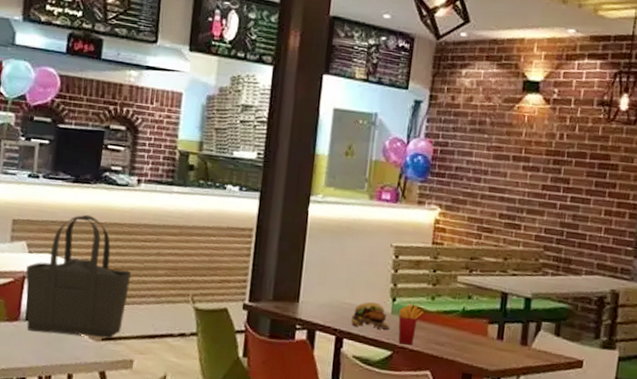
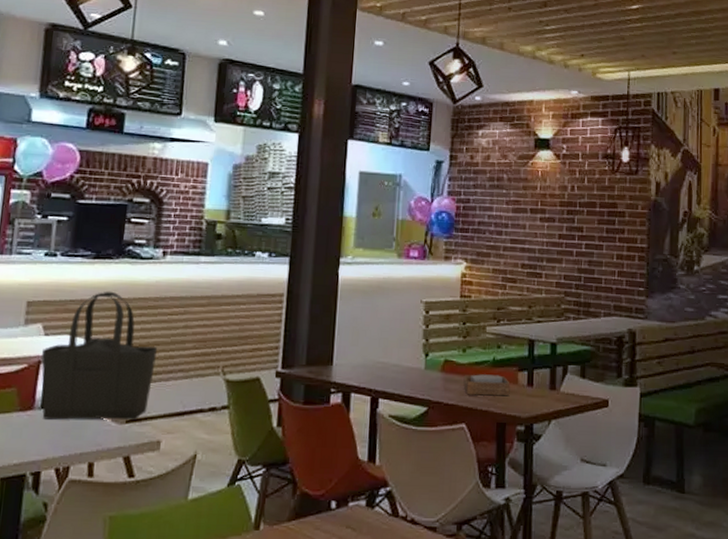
burger: present [350,302,390,330] -> none [385,359,424,386]
french fries: present [398,304,423,345] -> none [432,358,456,399]
napkin holder: none [430,323,479,348] -> present [463,374,510,397]

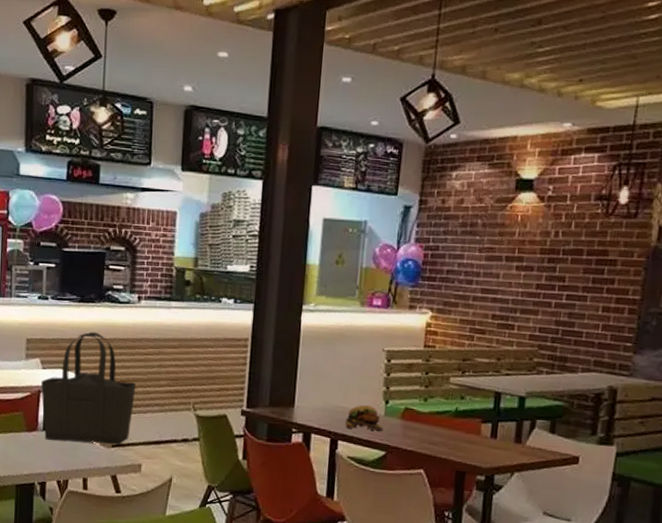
burger: none [385,359,424,386] -> present [344,405,383,431]
napkin holder: present [463,374,510,397] -> none [423,423,472,447]

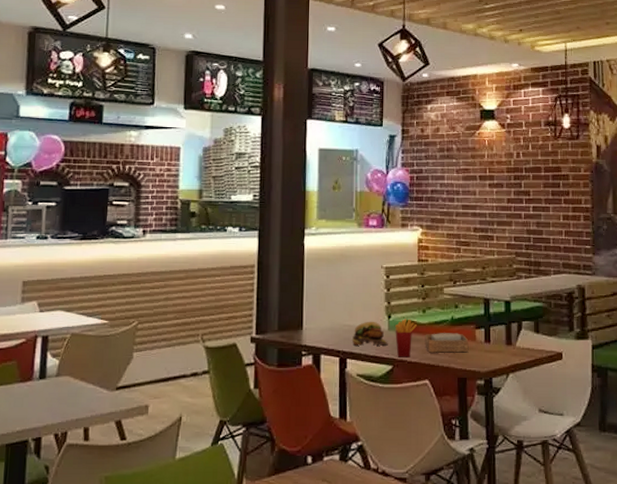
shopping bag: present [41,331,137,446] -> none [38,269,142,389]
french fries: none [391,405,416,445] -> present [395,319,417,358]
napkin holder: none [423,423,472,447] -> present [425,333,469,353]

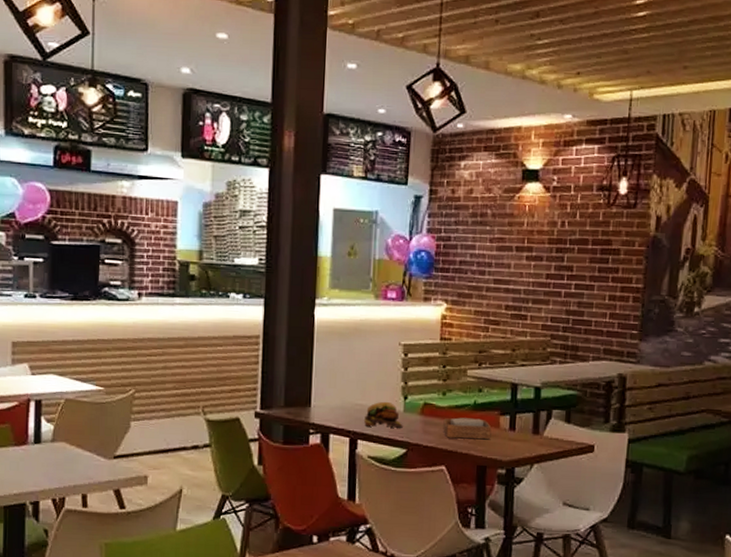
french fries: present [395,319,417,358] -> none [411,401,435,442]

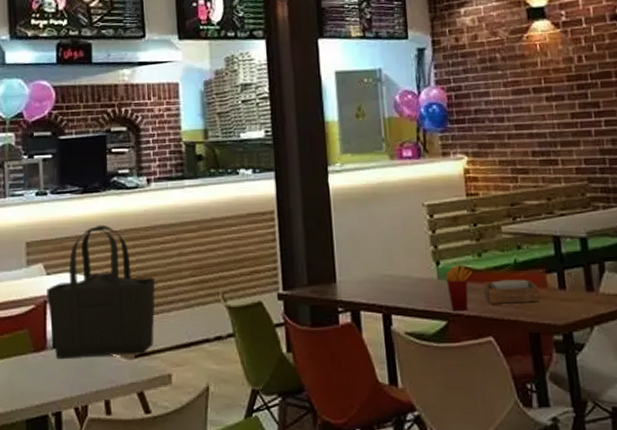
shopping bag: none [31,332,140,457] -> present [47,224,156,359]
burger: present [363,401,403,428] -> none [395,269,439,299]
french fries: none [411,401,435,442] -> present [446,264,472,311]

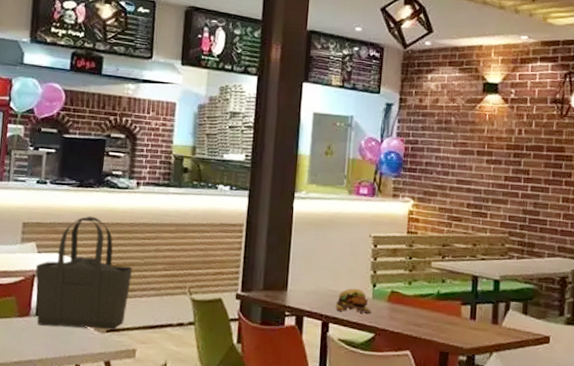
burger: none [395,269,439,299] -> present [335,288,371,314]
french fries: present [446,264,472,311] -> none [379,289,402,327]
napkin holder: present [483,279,540,304] -> none [408,306,454,328]

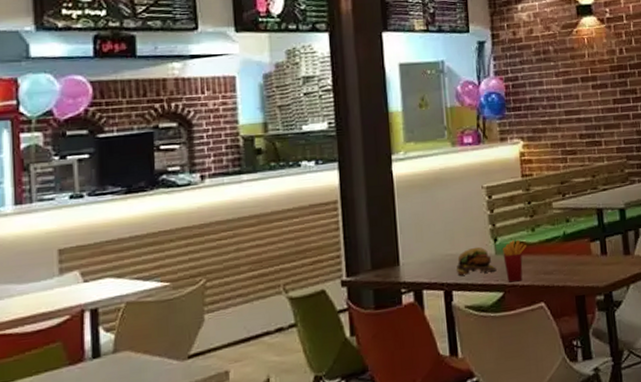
shopping bag: present [35,216,133,331] -> none [84,225,211,369]
french fries: none [379,289,402,327] -> present [503,239,526,283]

